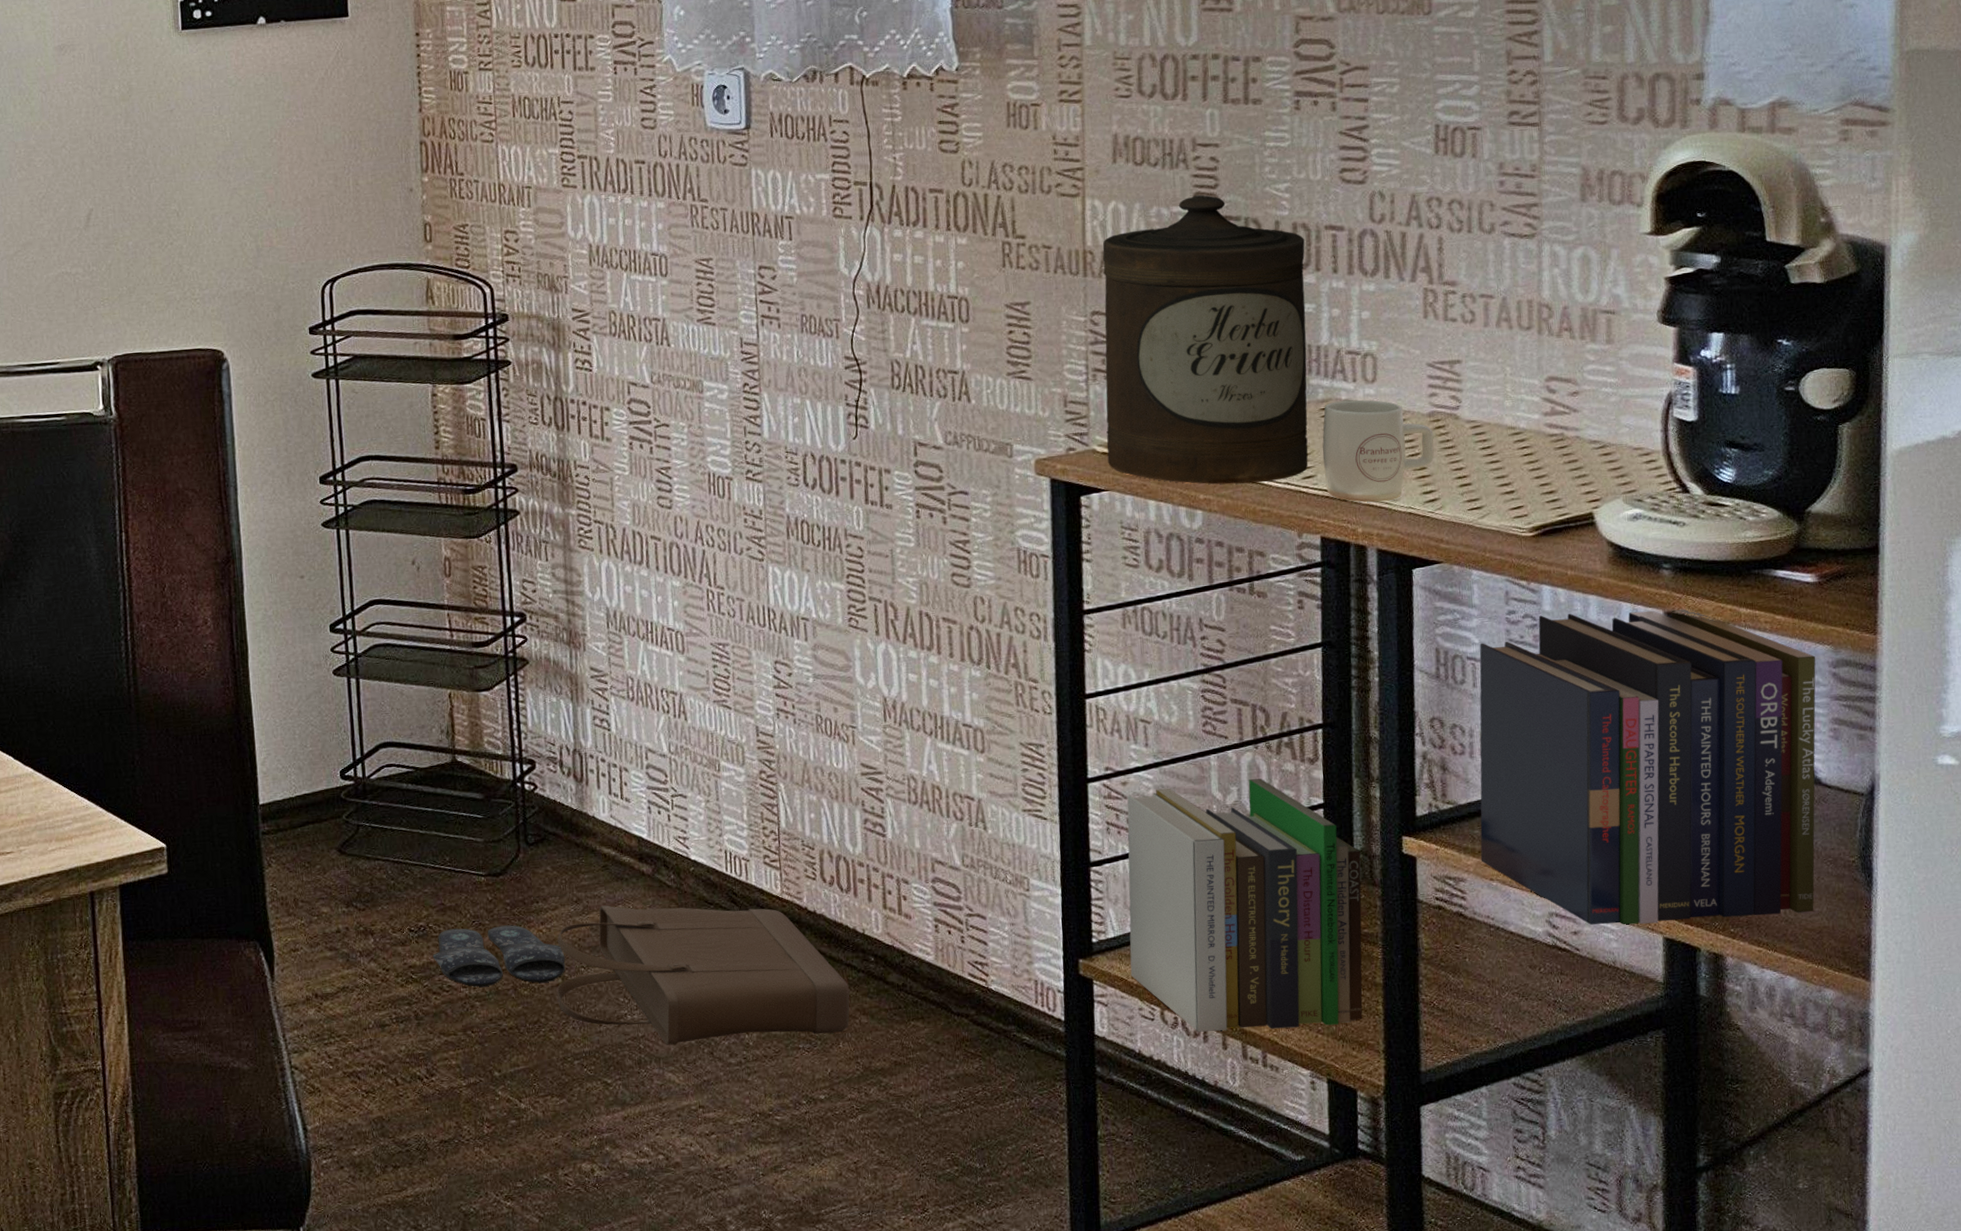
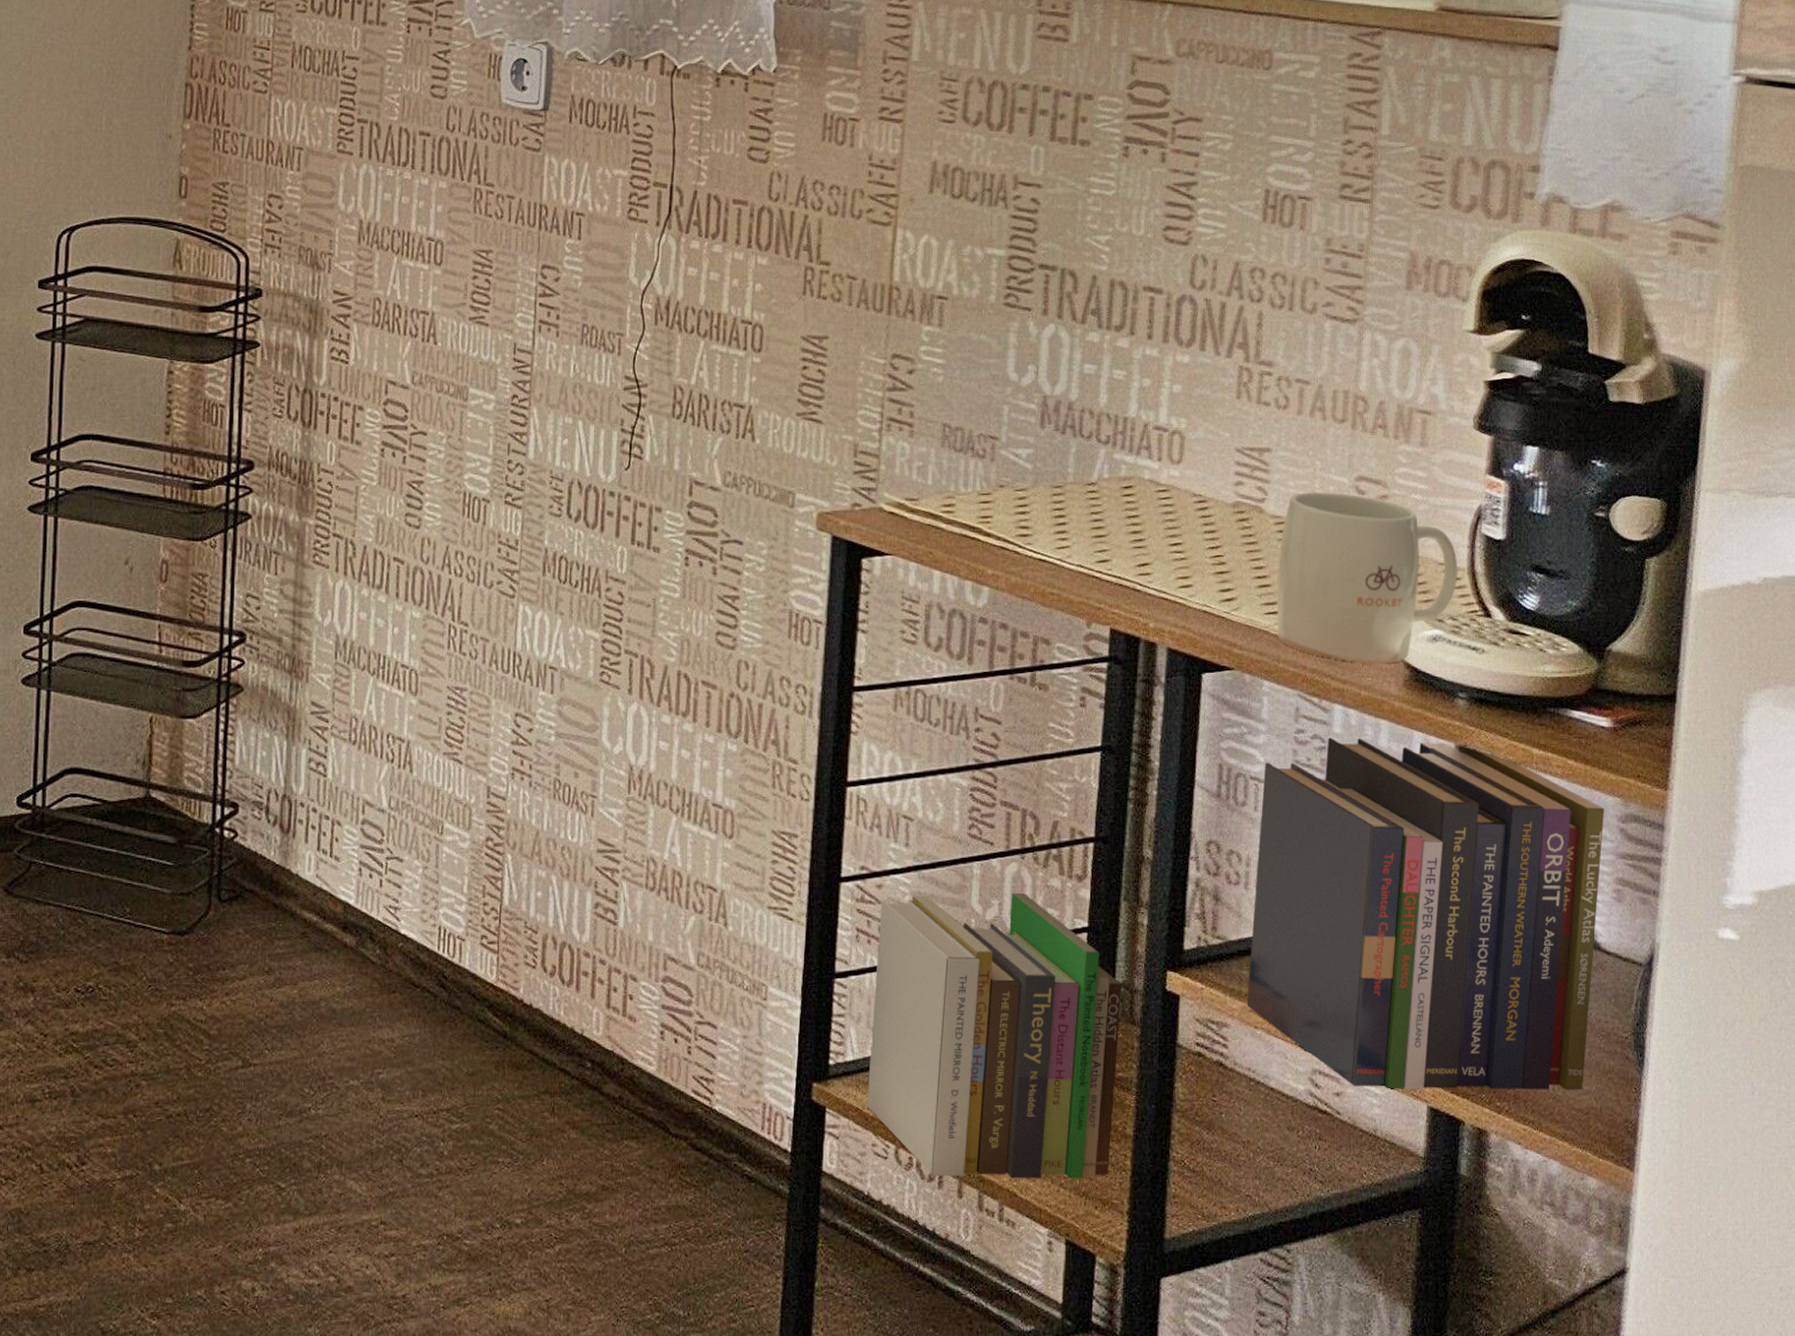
slippers: present [432,925,566,987] -> none [98,992,248,1064]
shopping bag: present [556,905,850,1045] -> none [234,979,561,1148]
canister: present [1102,195,1309,485] -> none [894,238,1121,562]
mug: present [1322,399,1434,503] -> none [1119,480,1236,596]
mug: none [1477,394,1654,546] -> present [1277,491,1458,664]

